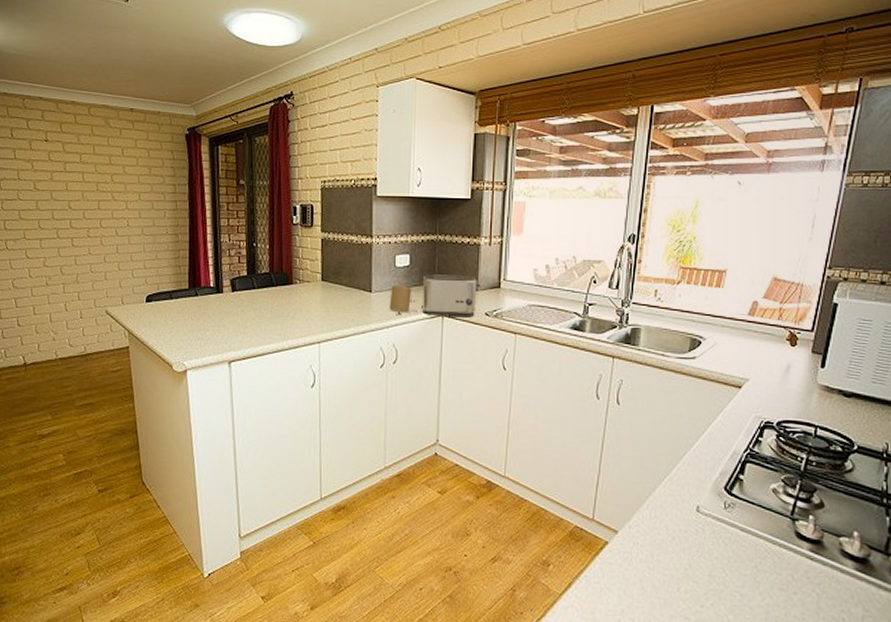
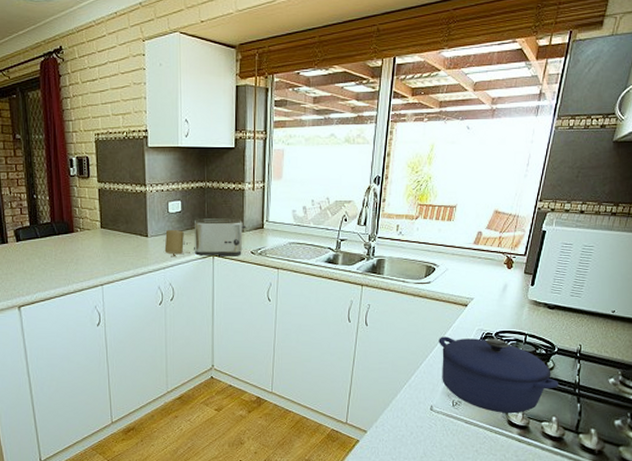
cooking pot: none [706,423,860,524] -> present [439,336,558,414]

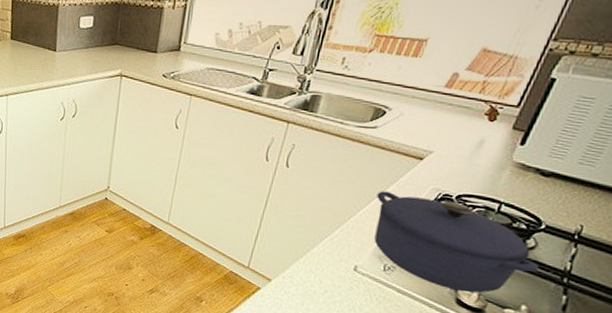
canister: present [164,228,191,256] -> none [71,44,101,73]
toaster: present [194,218,246,257] -> none [102,36,161,78]

